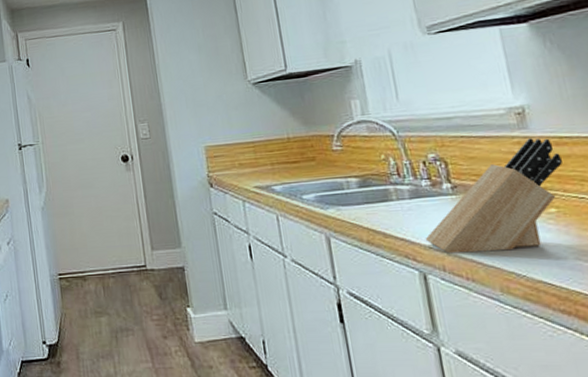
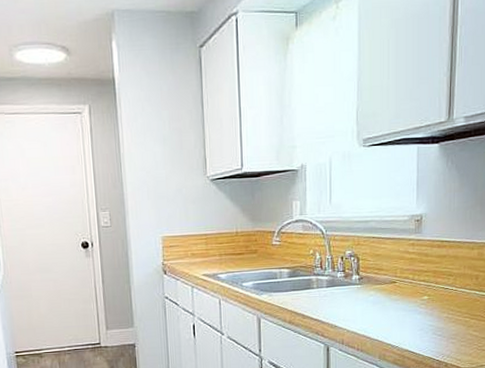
knife block: present [425,138,562,254] -> none [333,241,439,331]

